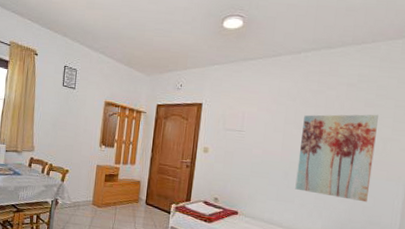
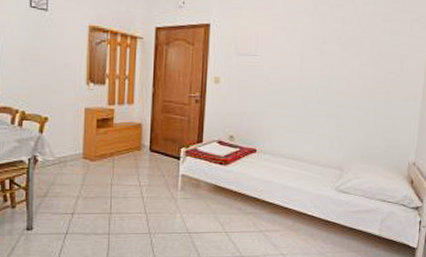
wall art: present [295,114,378,203] -> none [315,29,395,126]

